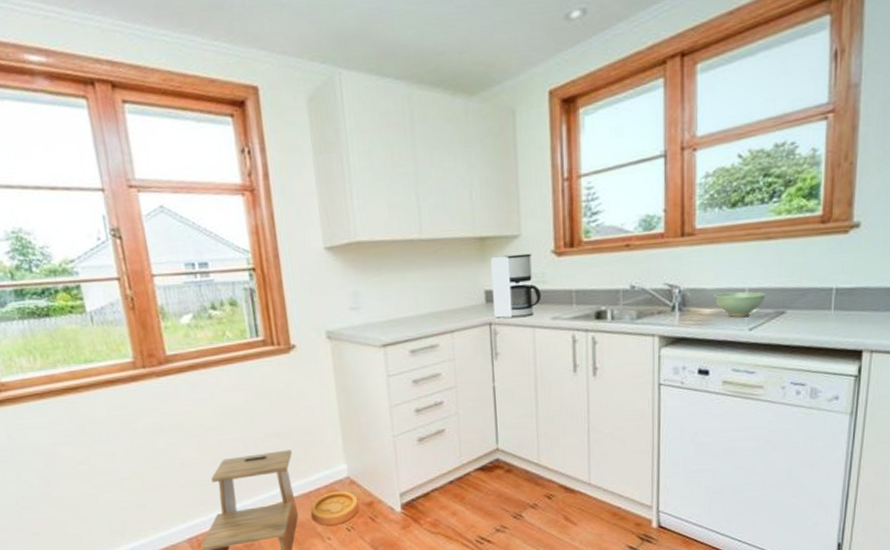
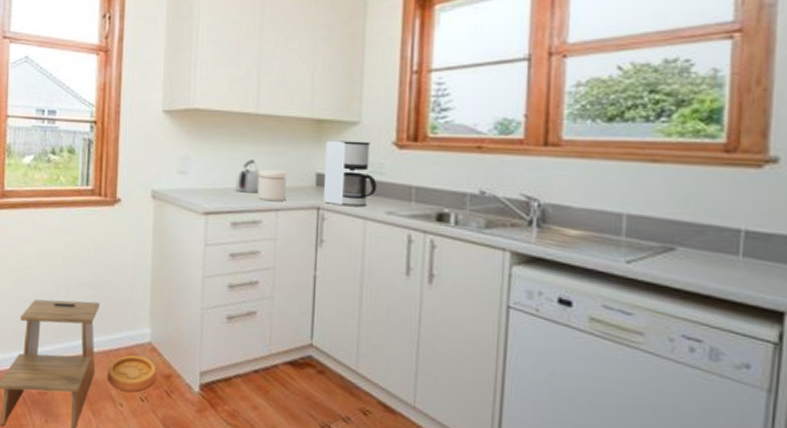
kettle: none [408,286,433,321] -> present [235,159,261,195]
jar: none [430,293,458,325] -> present [258,170,286,202]
bowl: present [714,291,767,317] -> none [581,214,651,246]

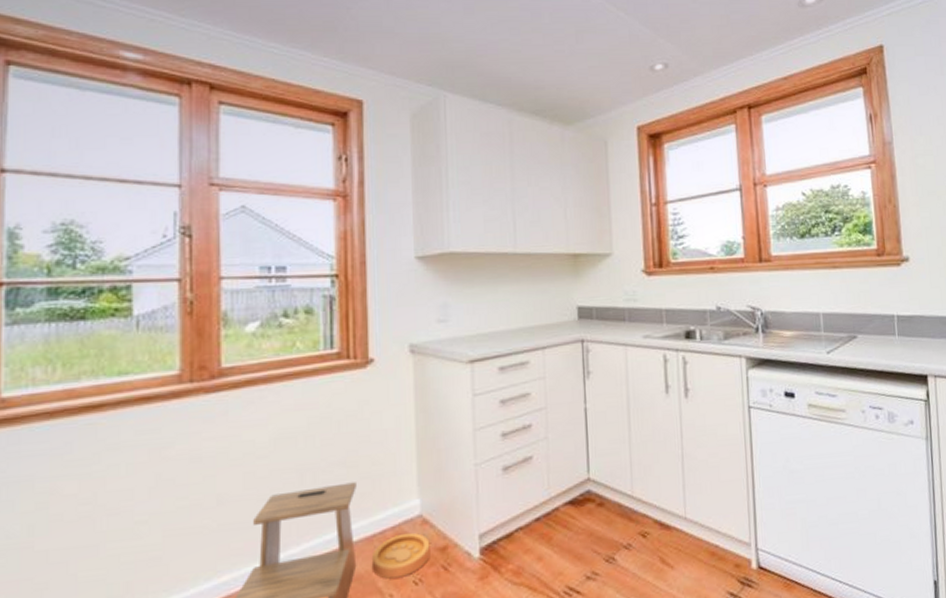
kettle: present [235,159,261,195] -> none [499,299,525,336]
jar: present [258,170,286,202] -> none [522,308,550,341]
coffee maker: present [323,140,377,207] -> none [584,271,633,336]

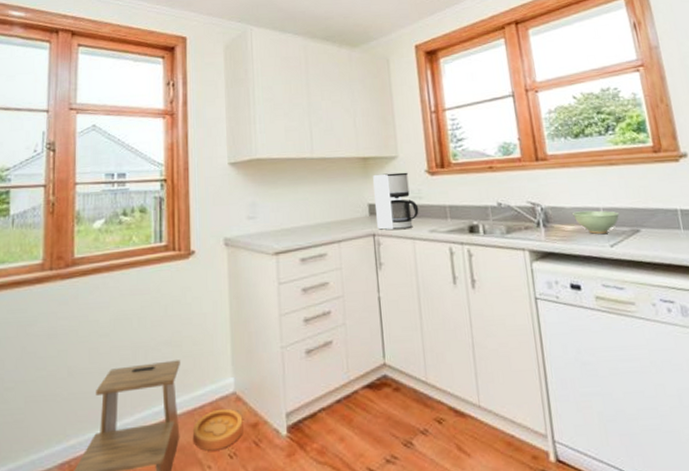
coffee maker: none [584,271,633,336] -> present [373,172,419,230]
bowl: none [792,315,839,340] -> present [572,210,620,234]

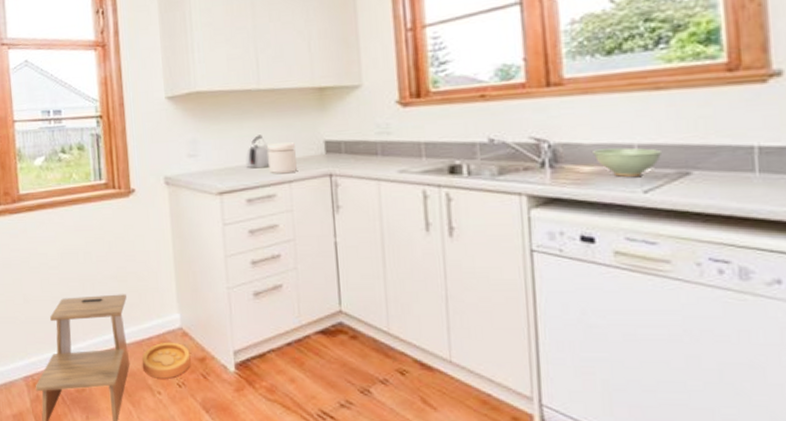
kettle: none [300,198,322,230] -> present [245,135,271,170]
jar: none [319,205,345,235] -> present [267,142,297,174]
coffee maker: present [373,172,419,230] -> none [331,103,386,170]

